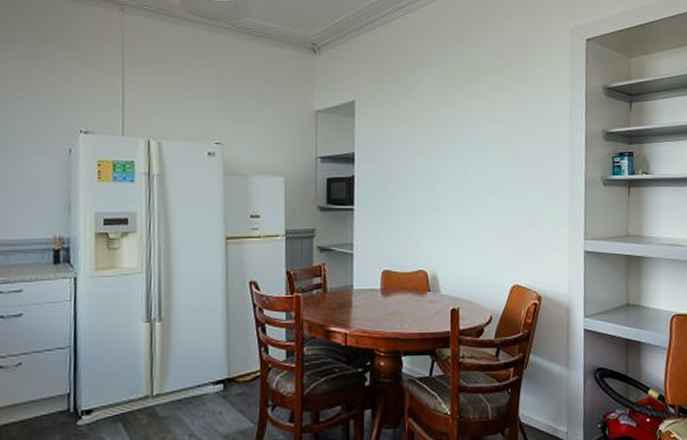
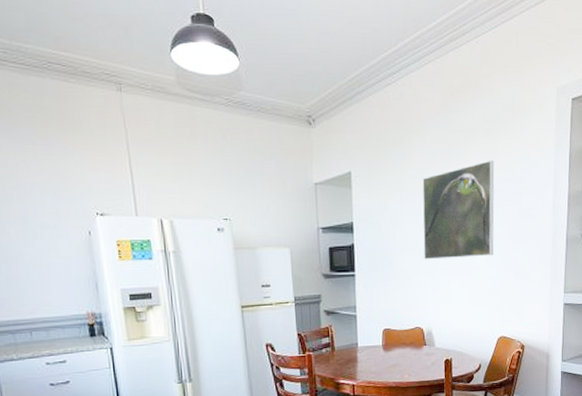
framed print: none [429,95,507,197] -> present [422,160,495,260]

